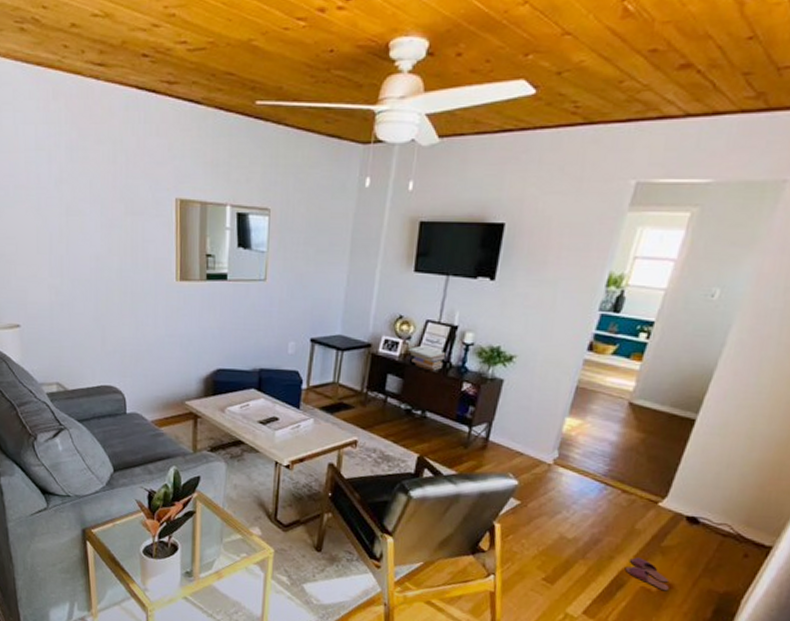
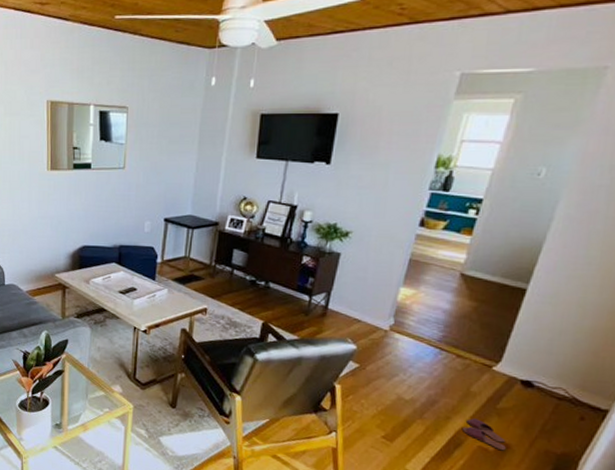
books: present [408,345,446,371] -> none [252,223,287,246]

